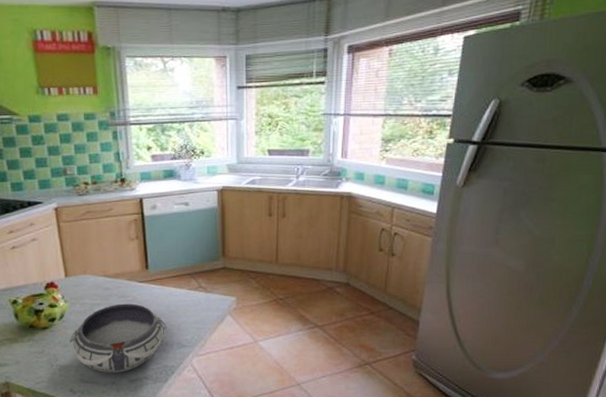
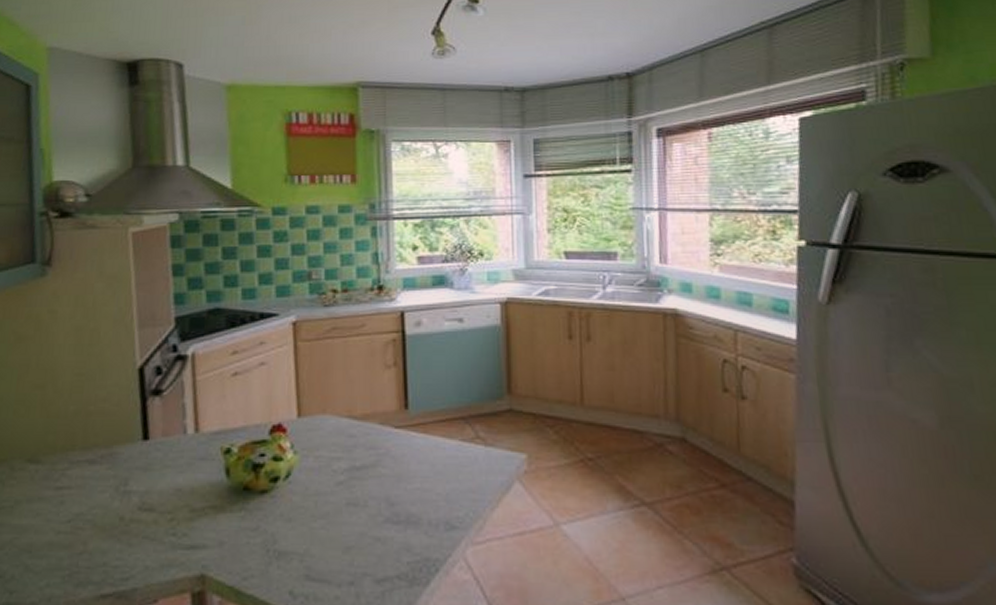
bowl: present [69,303,167,373] -> none [295,458,431,567]

